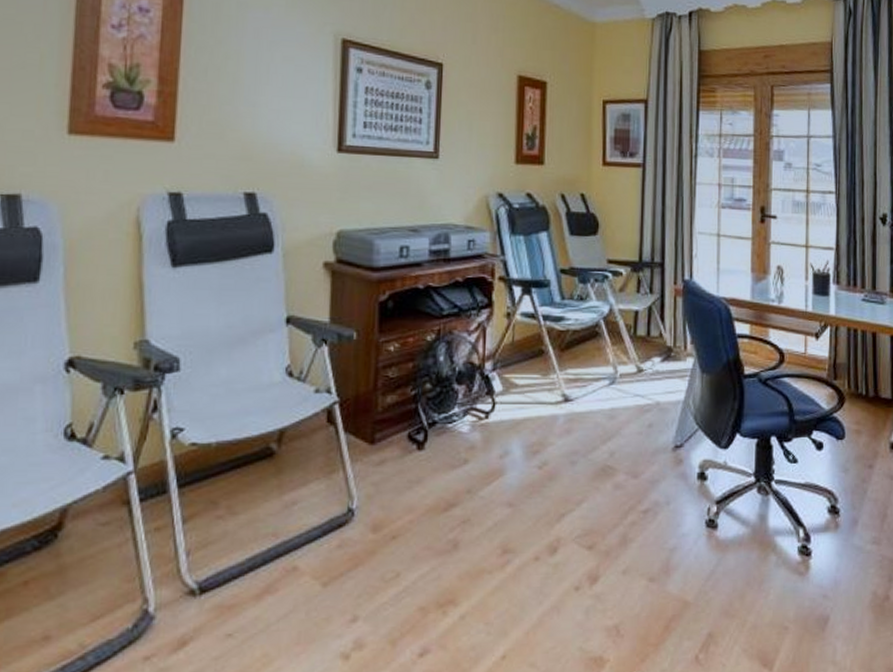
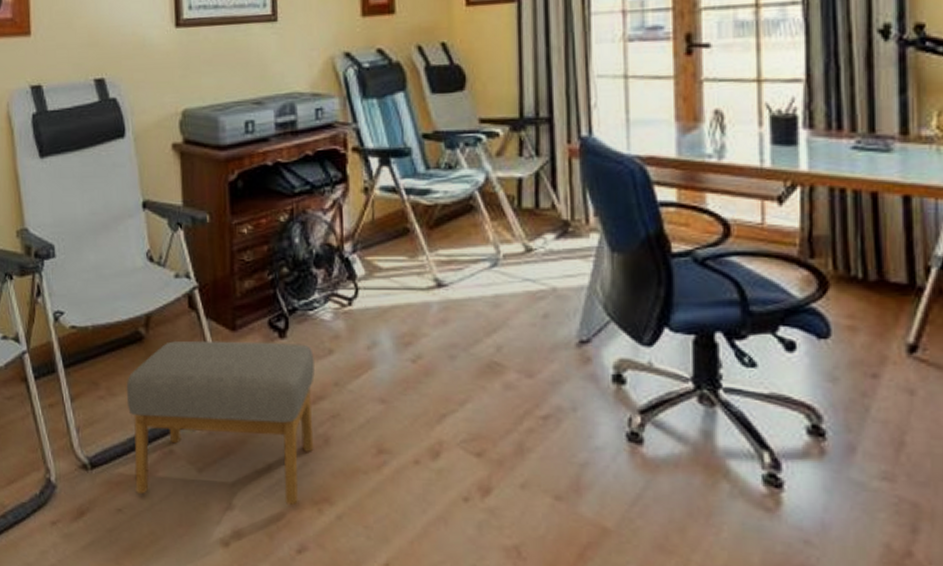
footstool: none [249,454,450,615] -> present [126,340,315,505]

